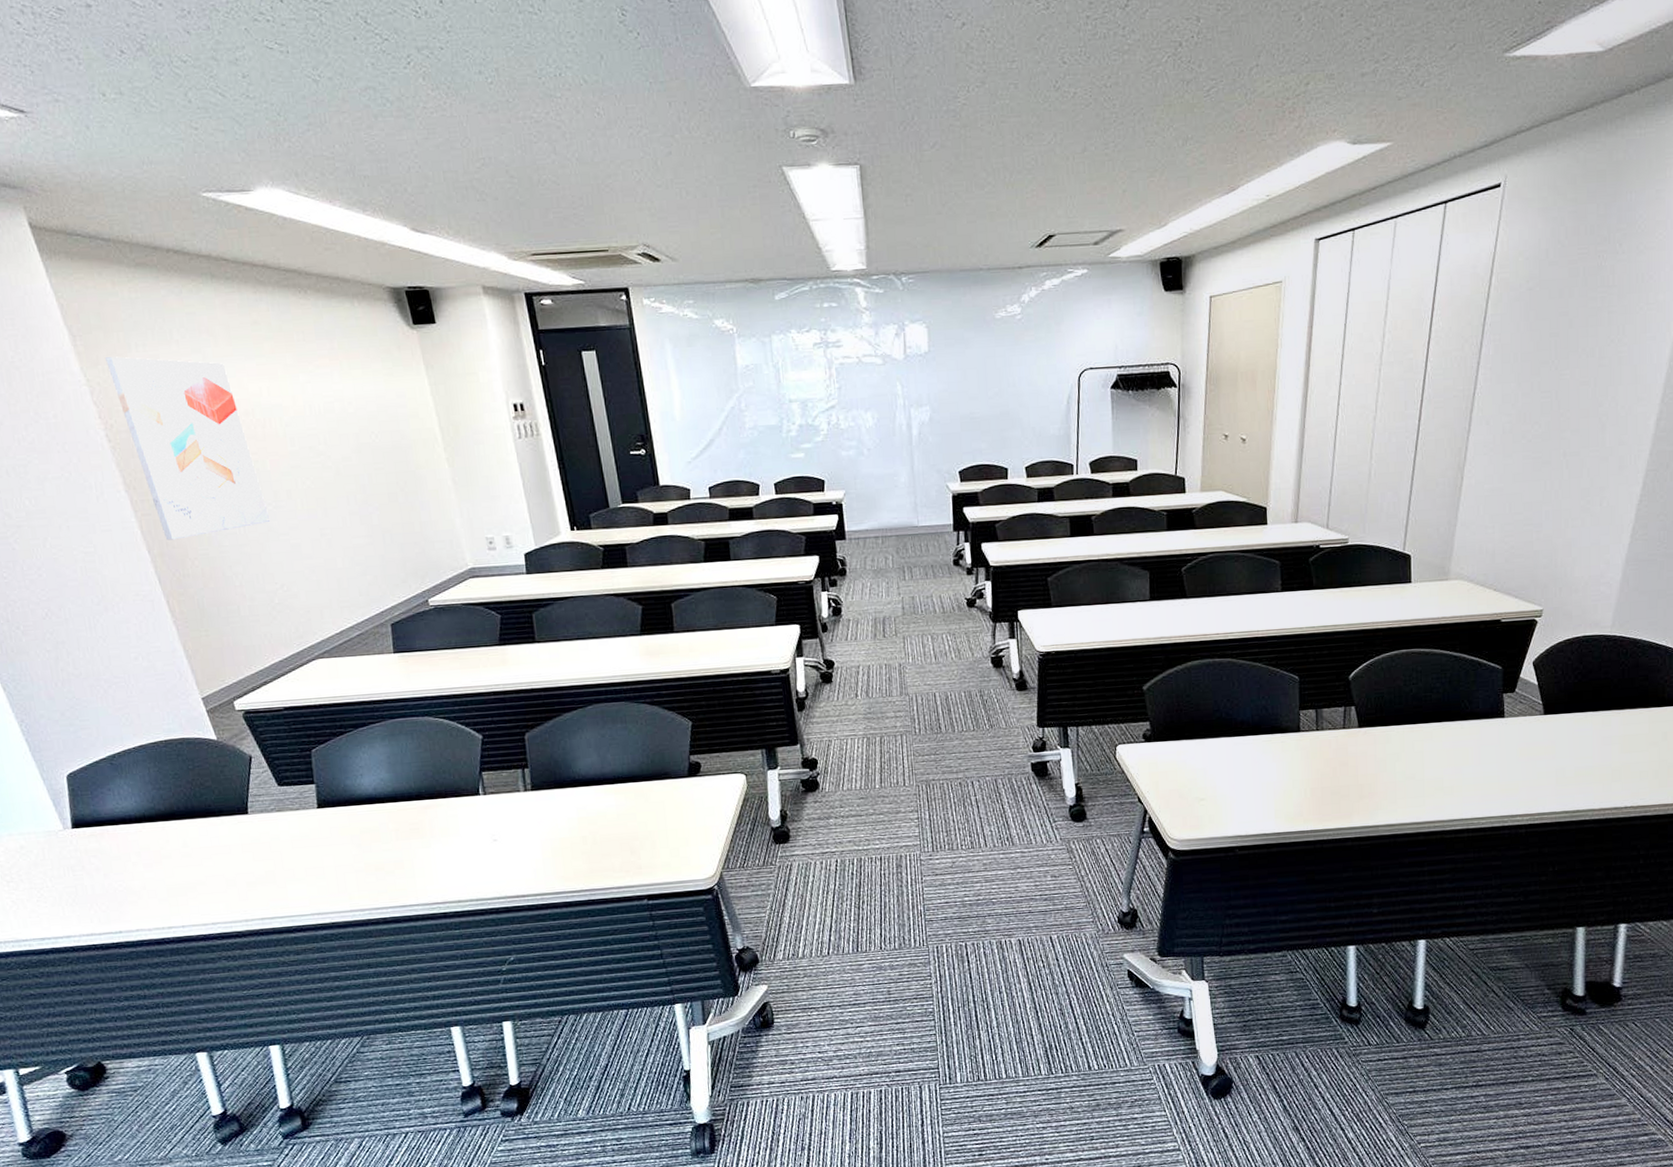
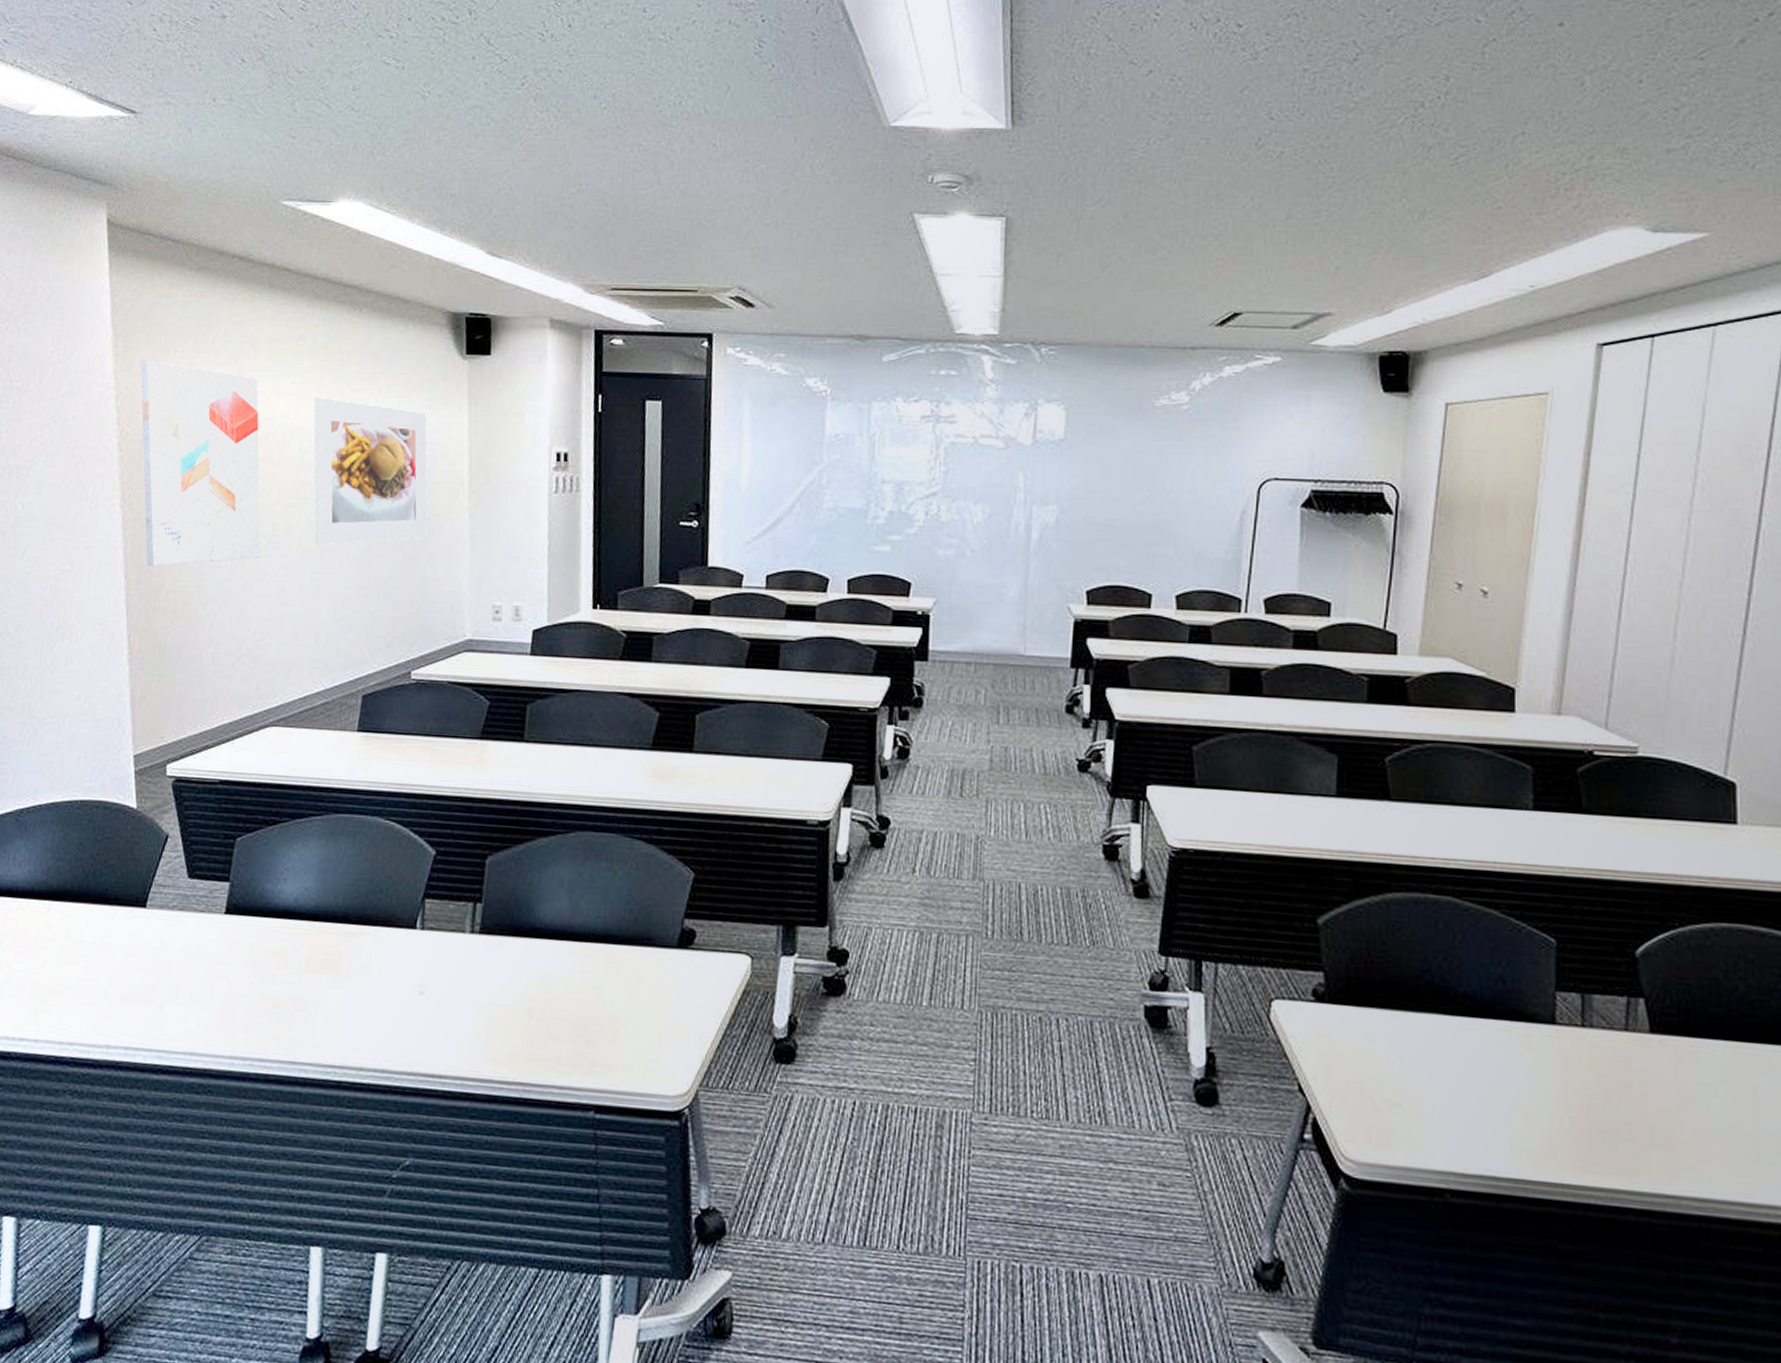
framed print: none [282,375,415,505] -> present [313,397,428,545]

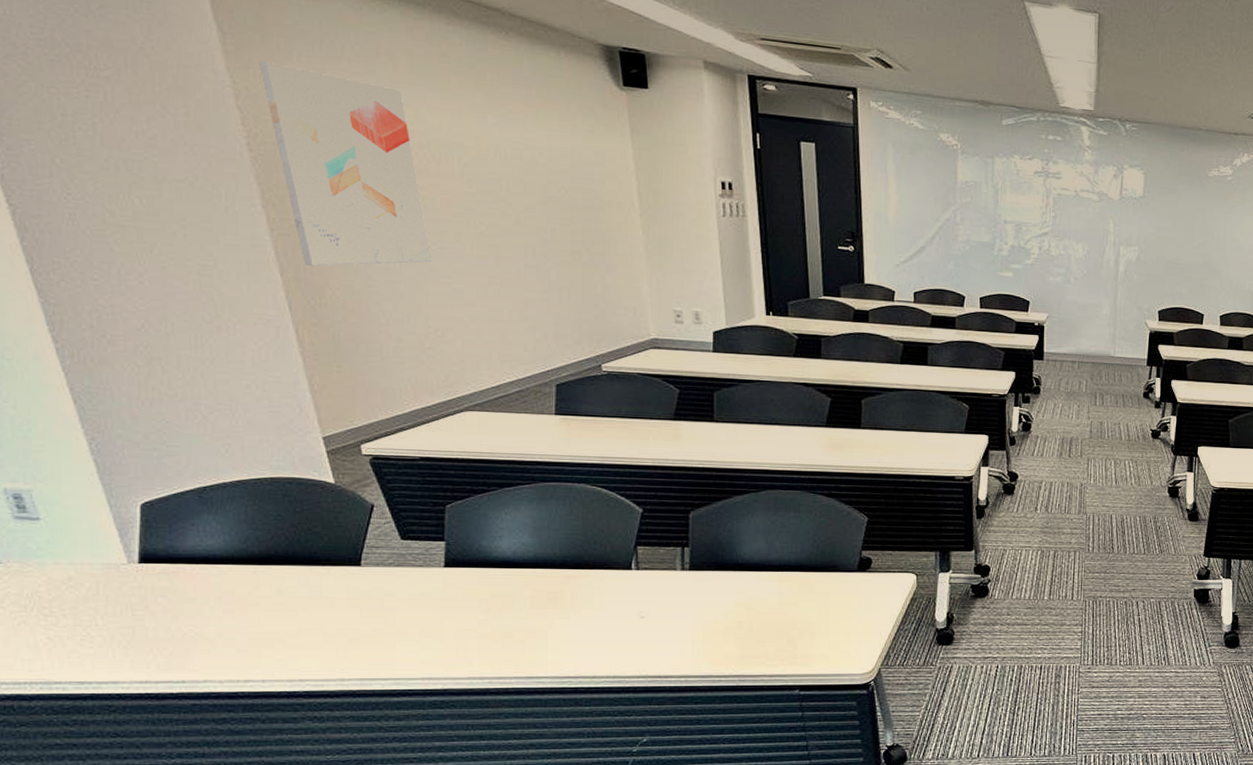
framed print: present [313,397,428,545] -> none [468,114,602,253]

